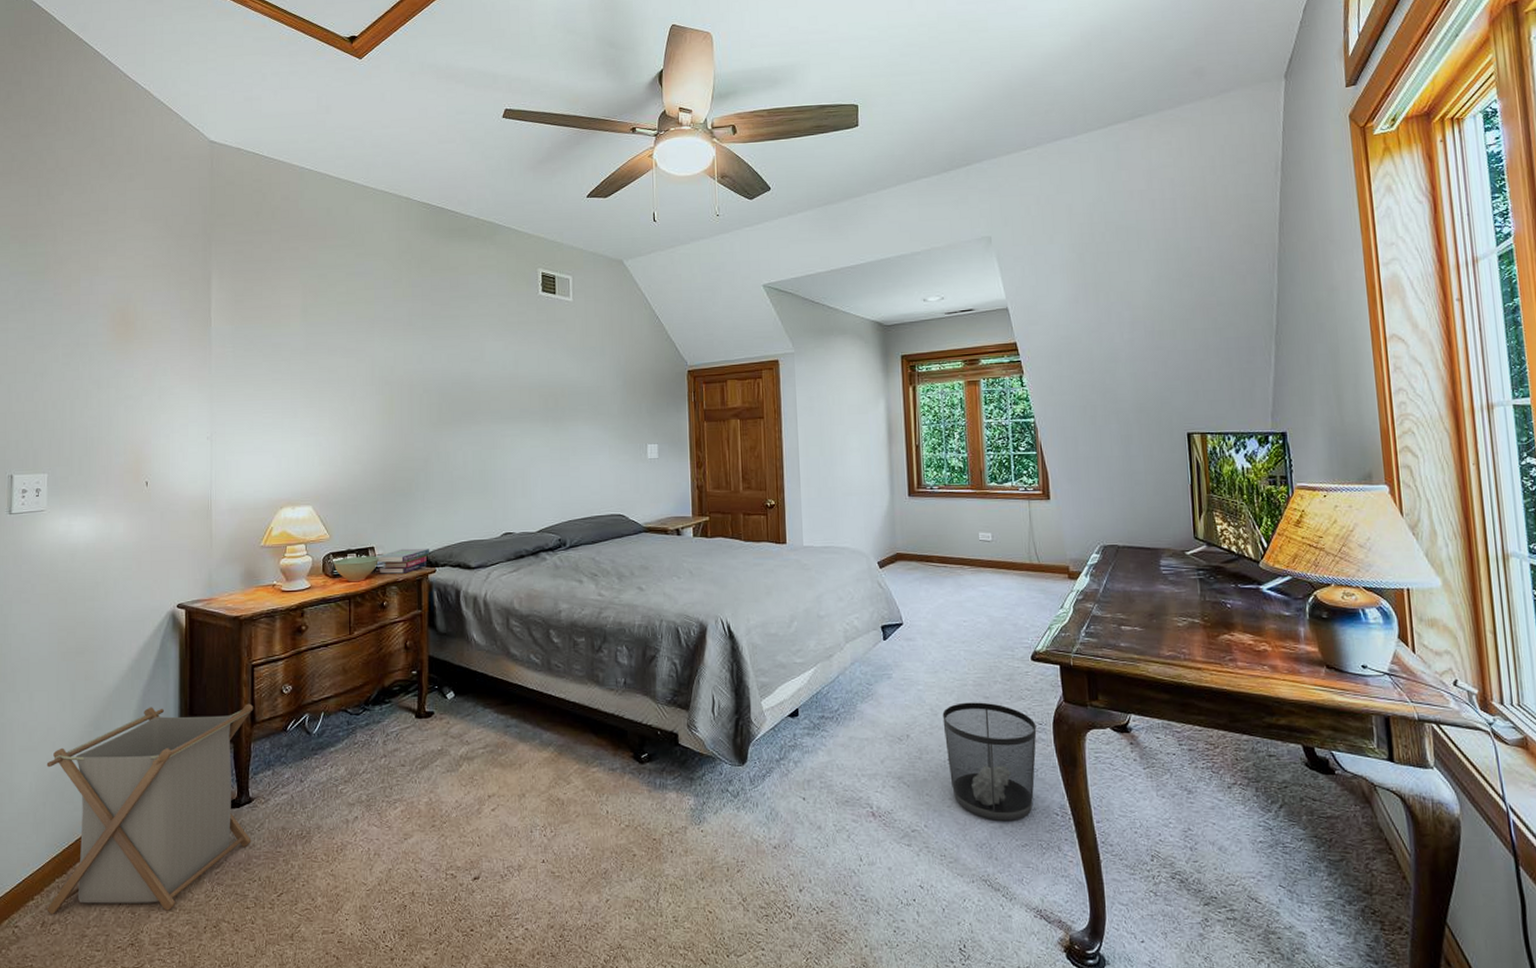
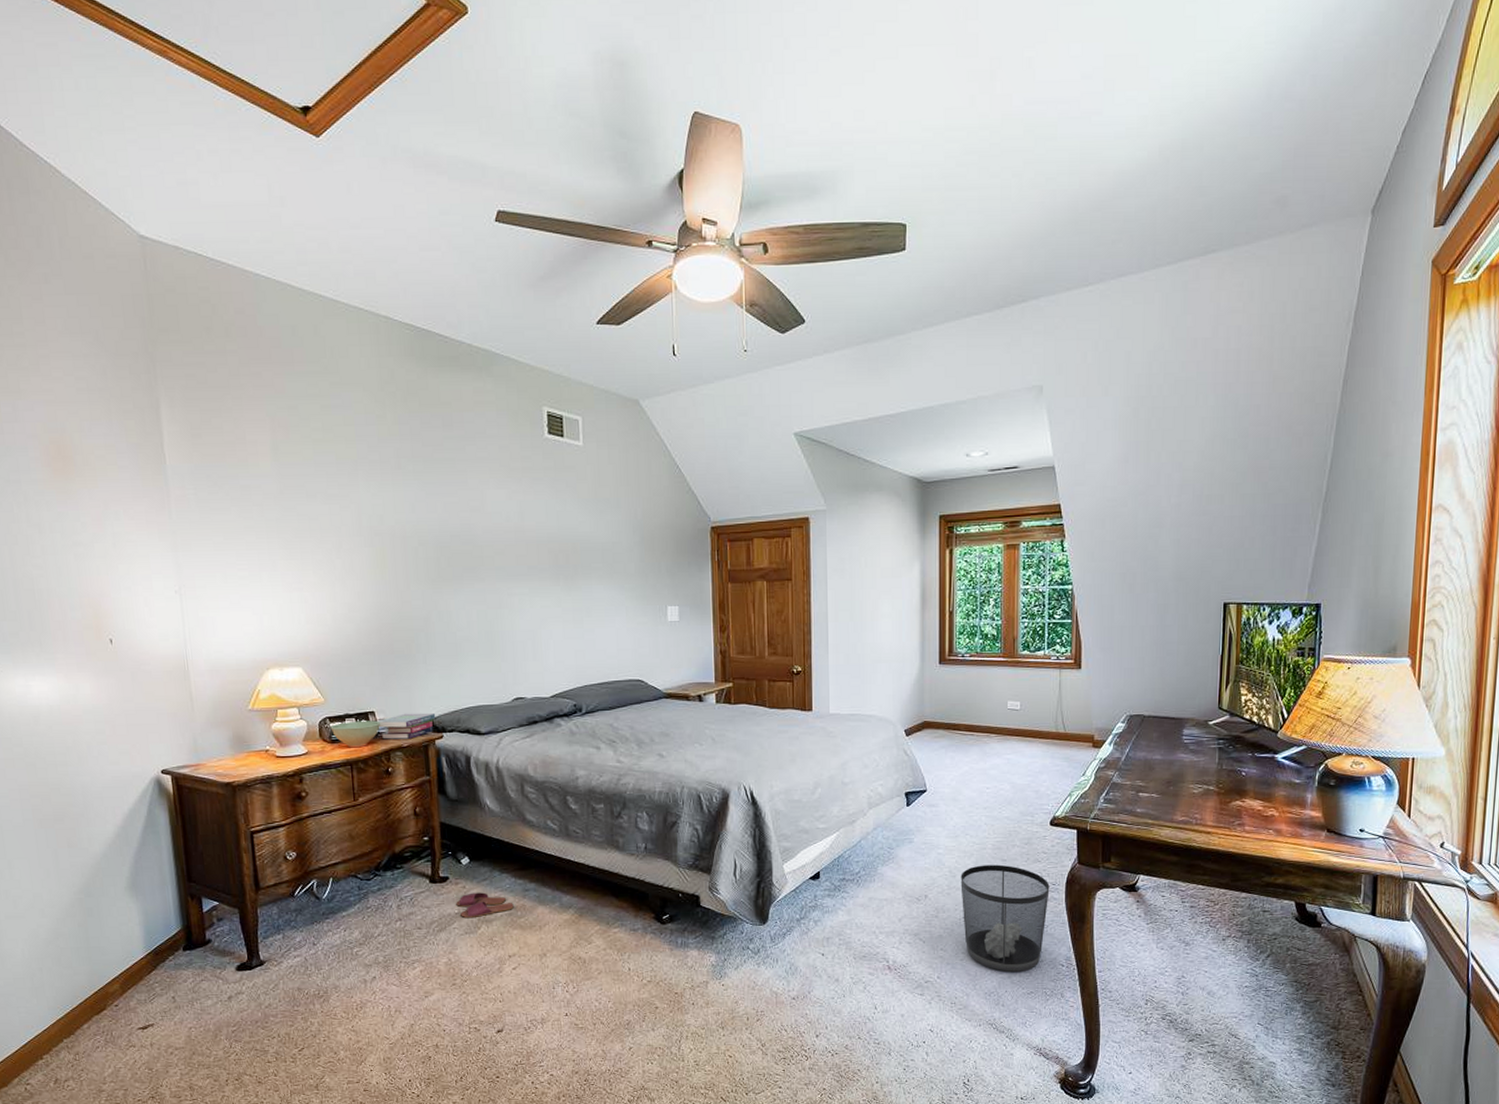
laundry basket: present [46,703,254,914] -> none [37,870,267,1072]
slippers: none [439,728,495,754] -> present [456,892,514,917]

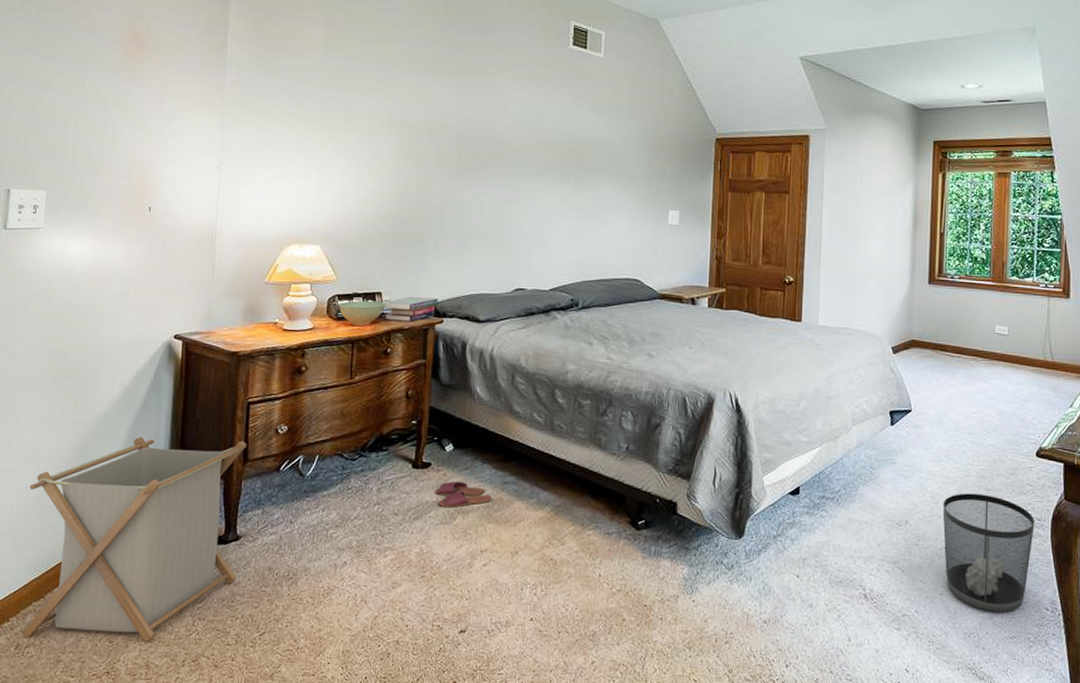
laundry basket: none [37,870,267,1072] -> present [22,436,247,642]

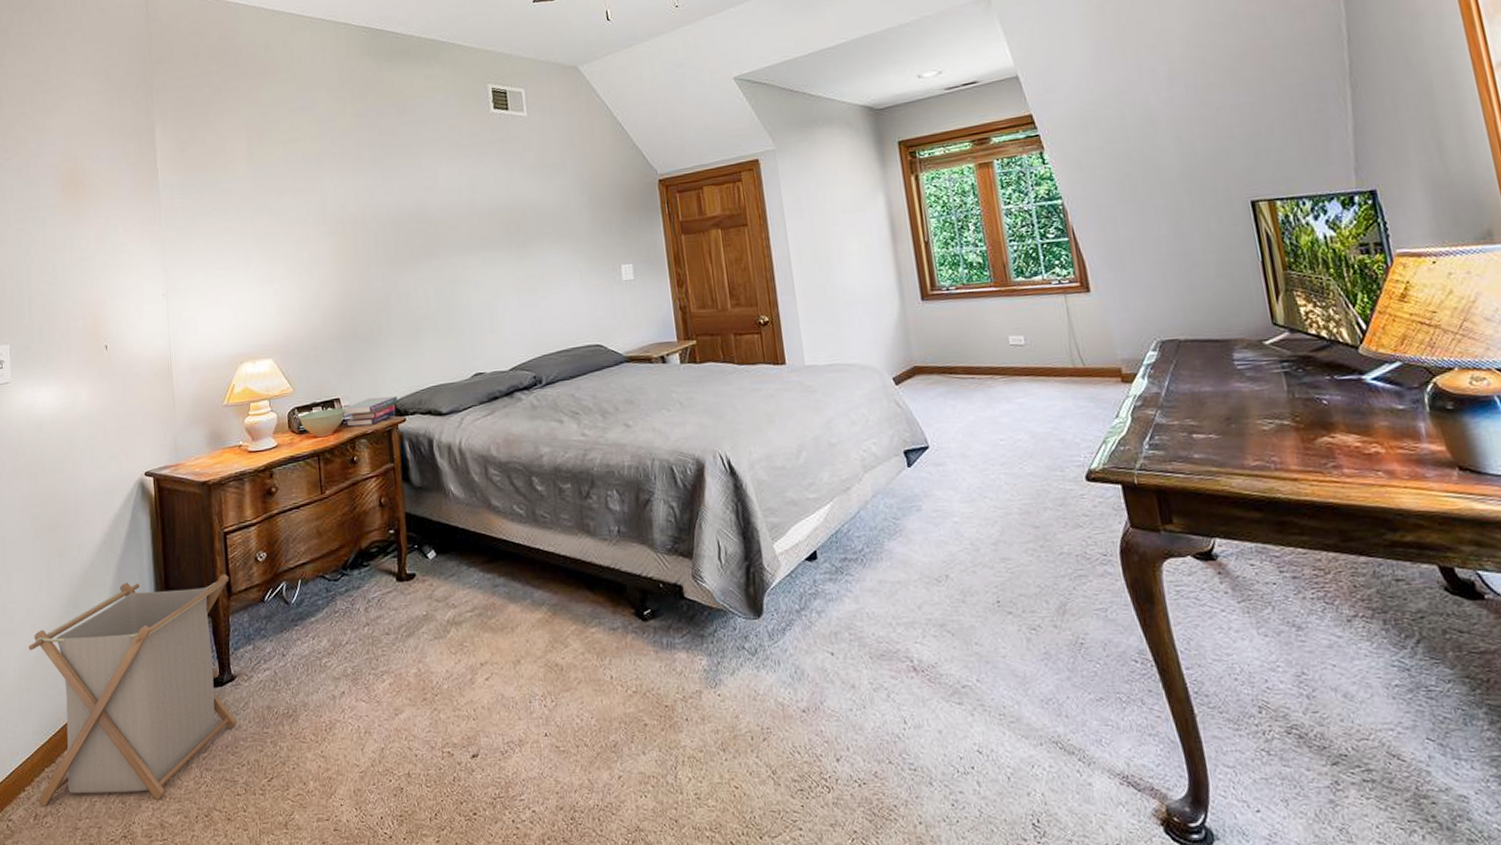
slippers: present [435,481,492,507] -> none [424,590,484,620]
waste bin: present [942,493,1035,613] -> none [985,532,1105,672]

